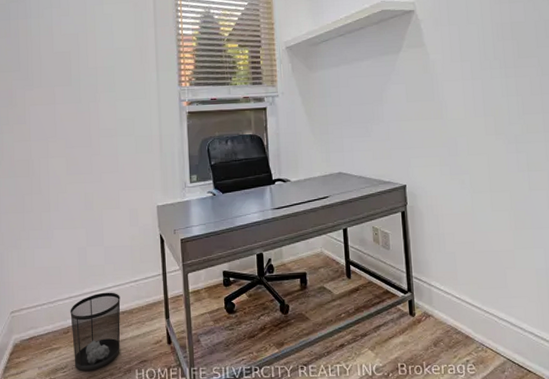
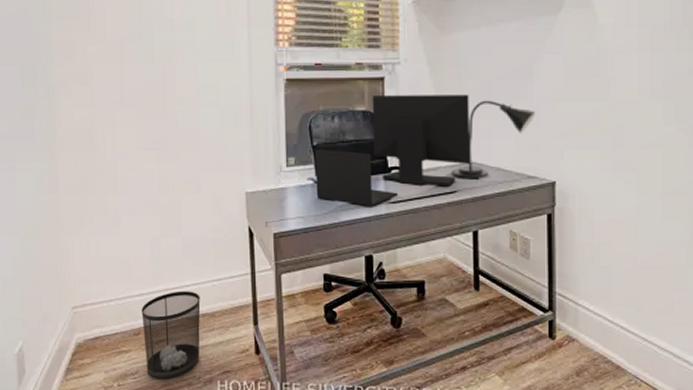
laptop: none [213,167,282,214] -> present [315,148,399,207]
computer monitor: none [257,118,338,194] -> present [372,94,471,187]
desk lamp: none [322,122,387,187] -> present [451,100,536,180]

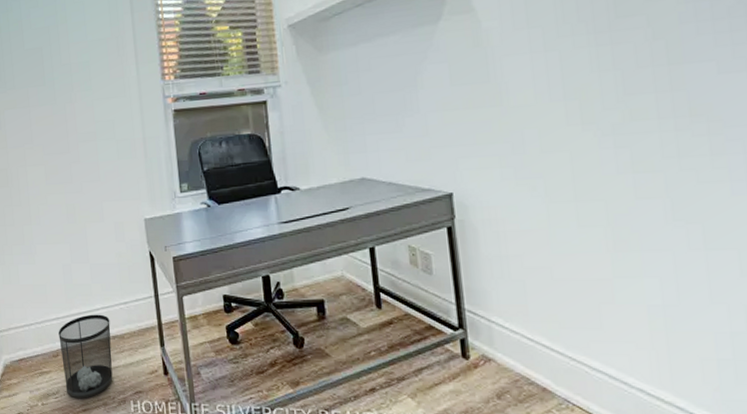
laptop: present [315,148,399,207] -> none [206,173,291,228]
computer monitor: present [372,94,471,187] -> none [256,111,361,205]
desk lamp: present [451,100,536,180] -> none [341,114,425,196]

